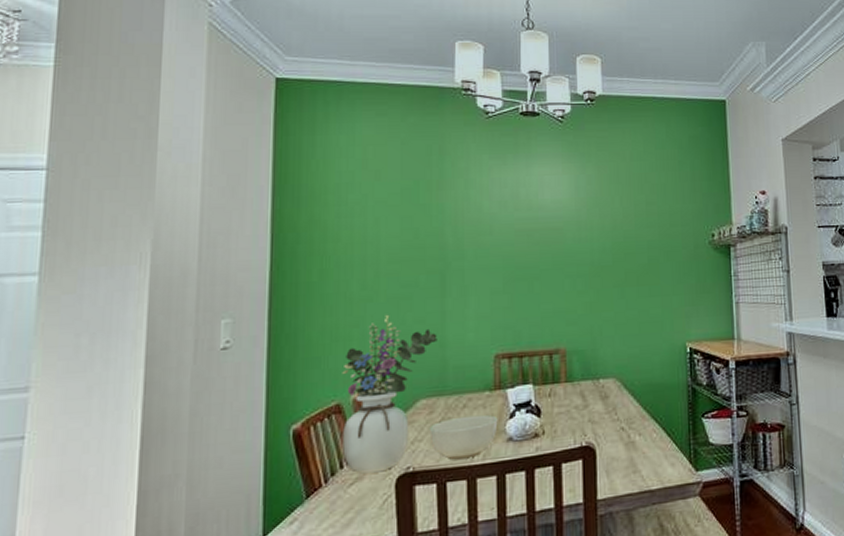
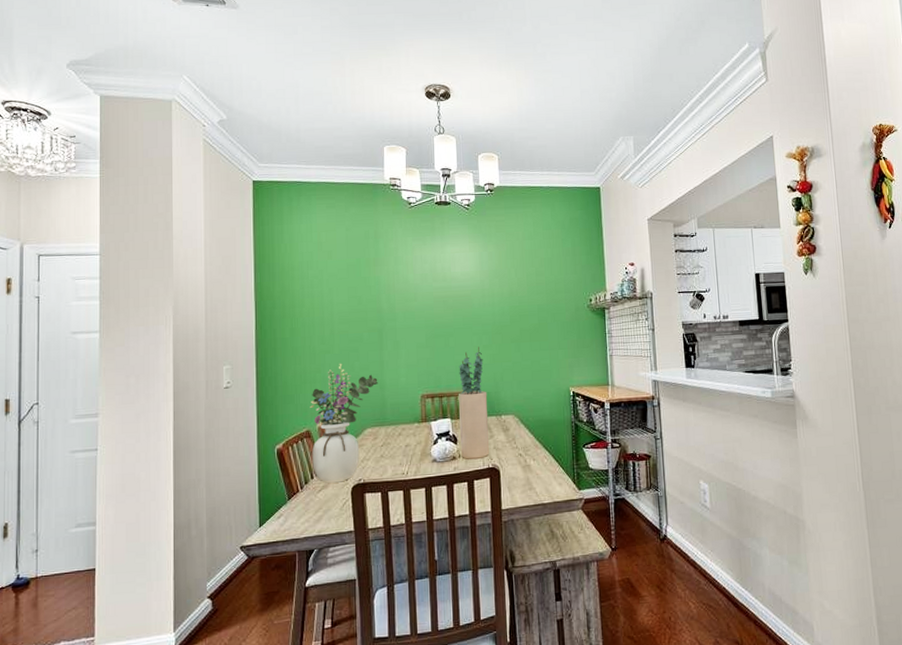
bowl: present [429,414,498,461] -> none [374,441,425,475]
vase: none [543,292,583,438] -> present [458,346,490,460]

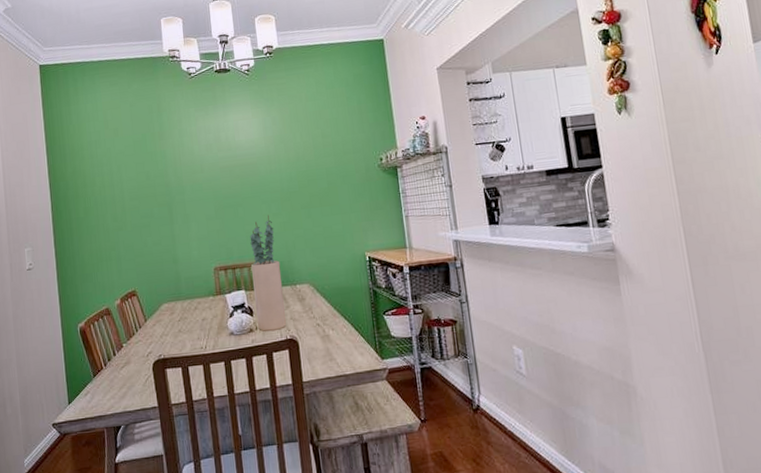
bouquet: present [310,363,378,483] -> none [107,239,171,360]

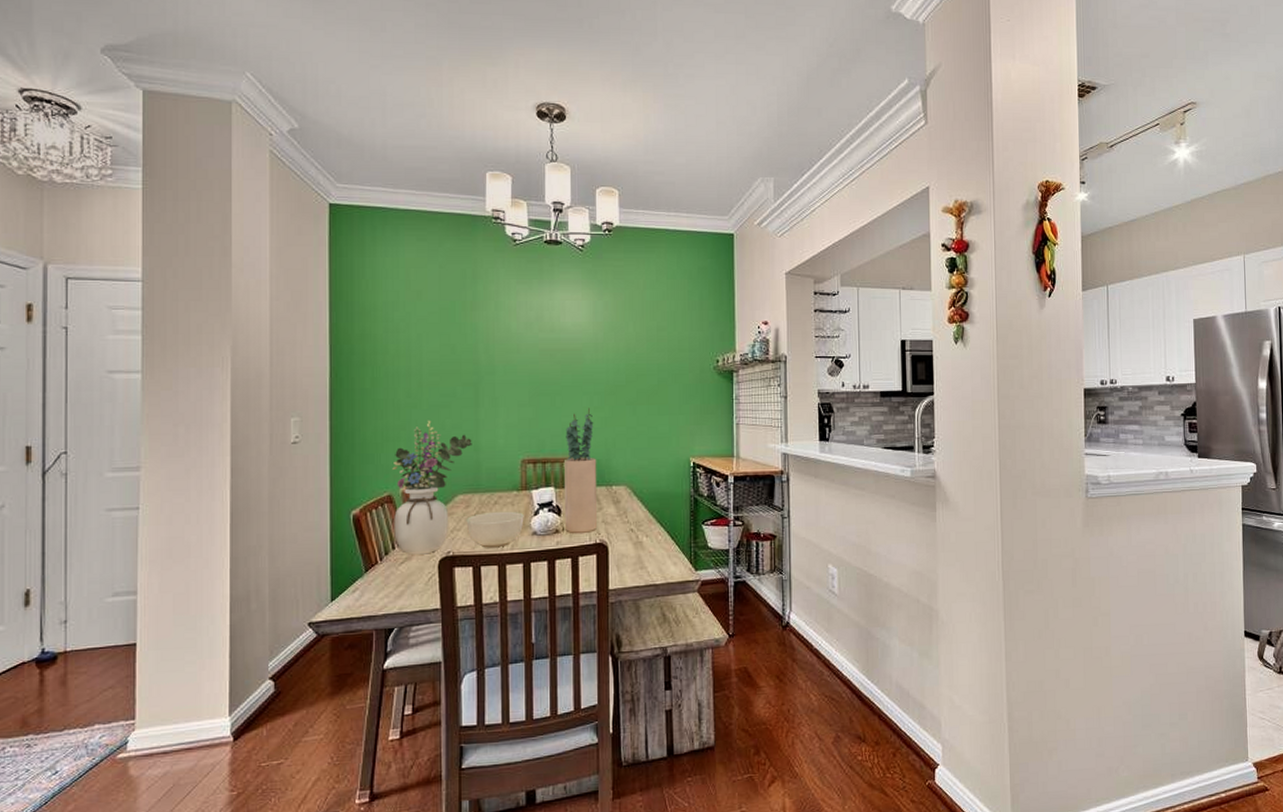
bouquet: none [107,239,171,360] -> present [392,420,472,555]
bowl: none [172,314,222,350] -> present [466,511,524,548]

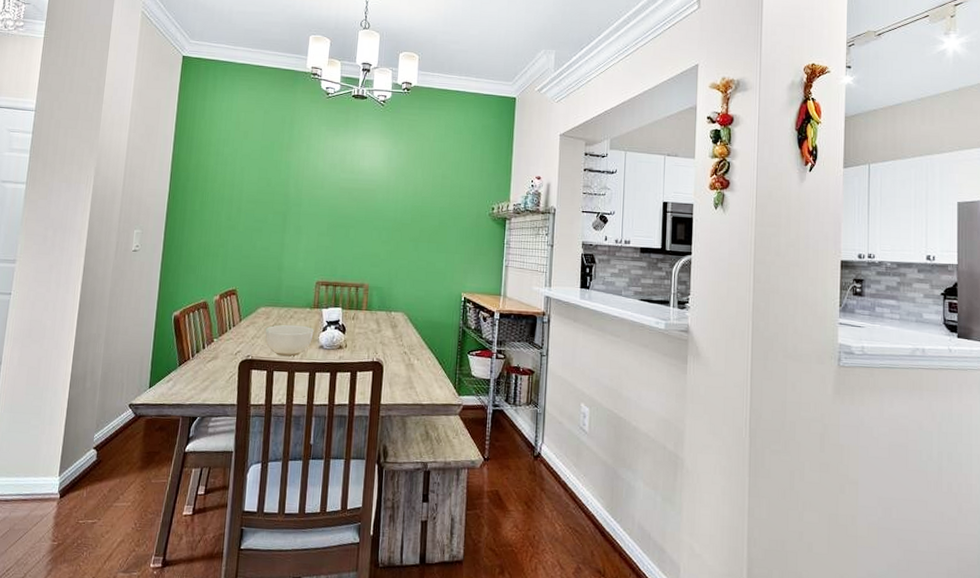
bouquet: present [392,420,472,555] -> none [205,240,277,356]
vase: present [563,408,598,534] -> none [348,241,381,352]

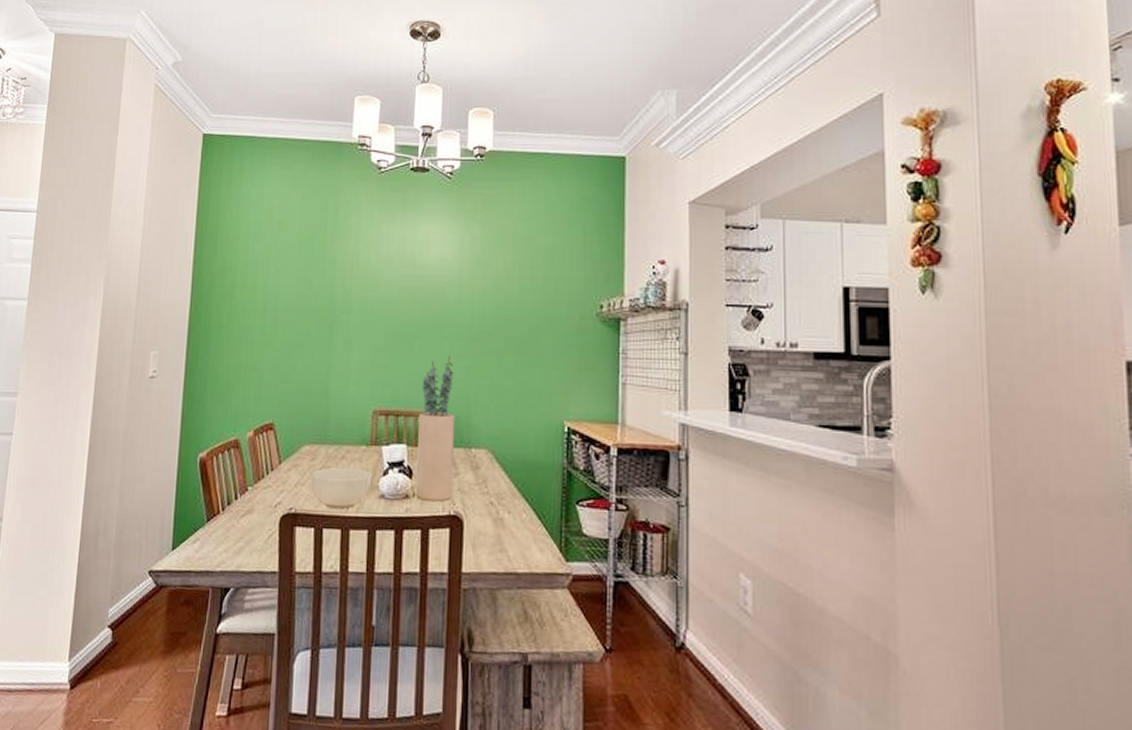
vase: none [348,241,381,352] -> present [416,355,456,503]

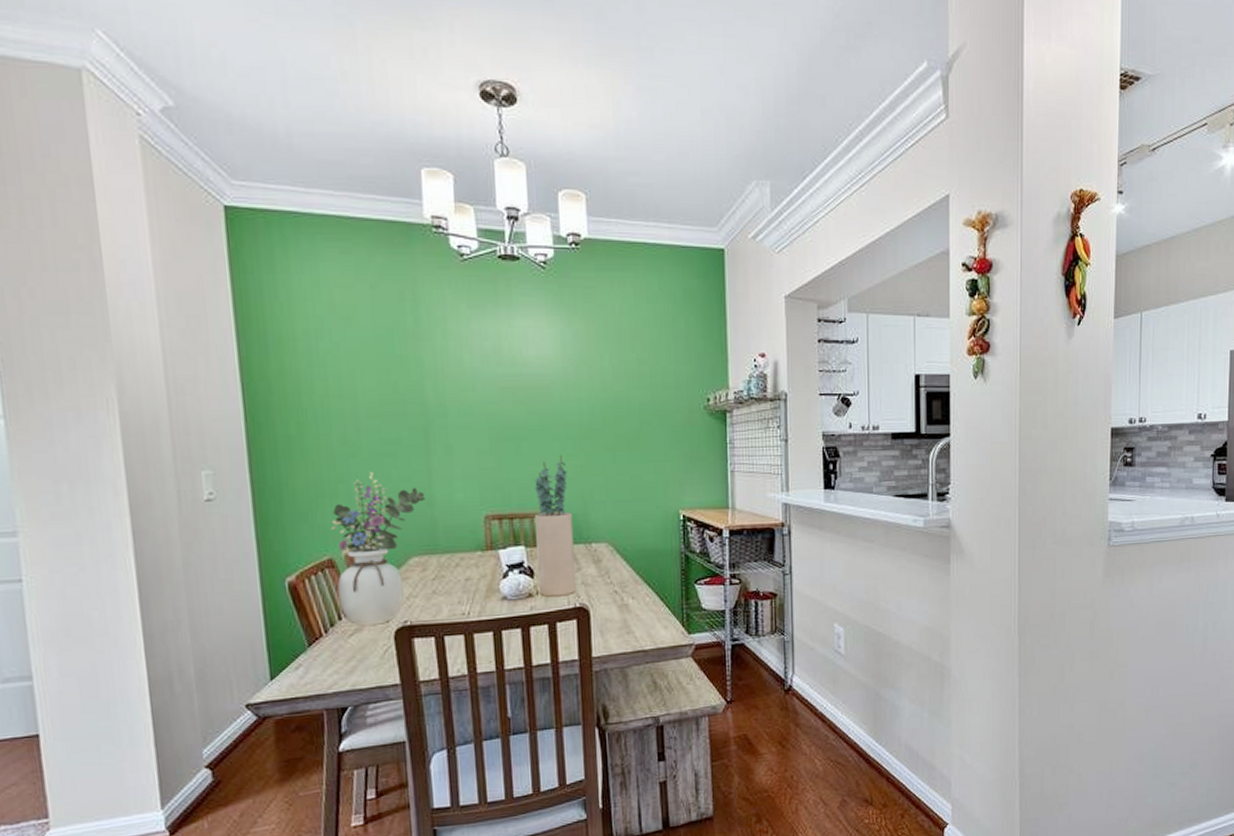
bouquet: none [237,360,323,509] -> present [331,471,425,626]
bowl: present [311,467,372,509] -> none [423,574,492,616]

